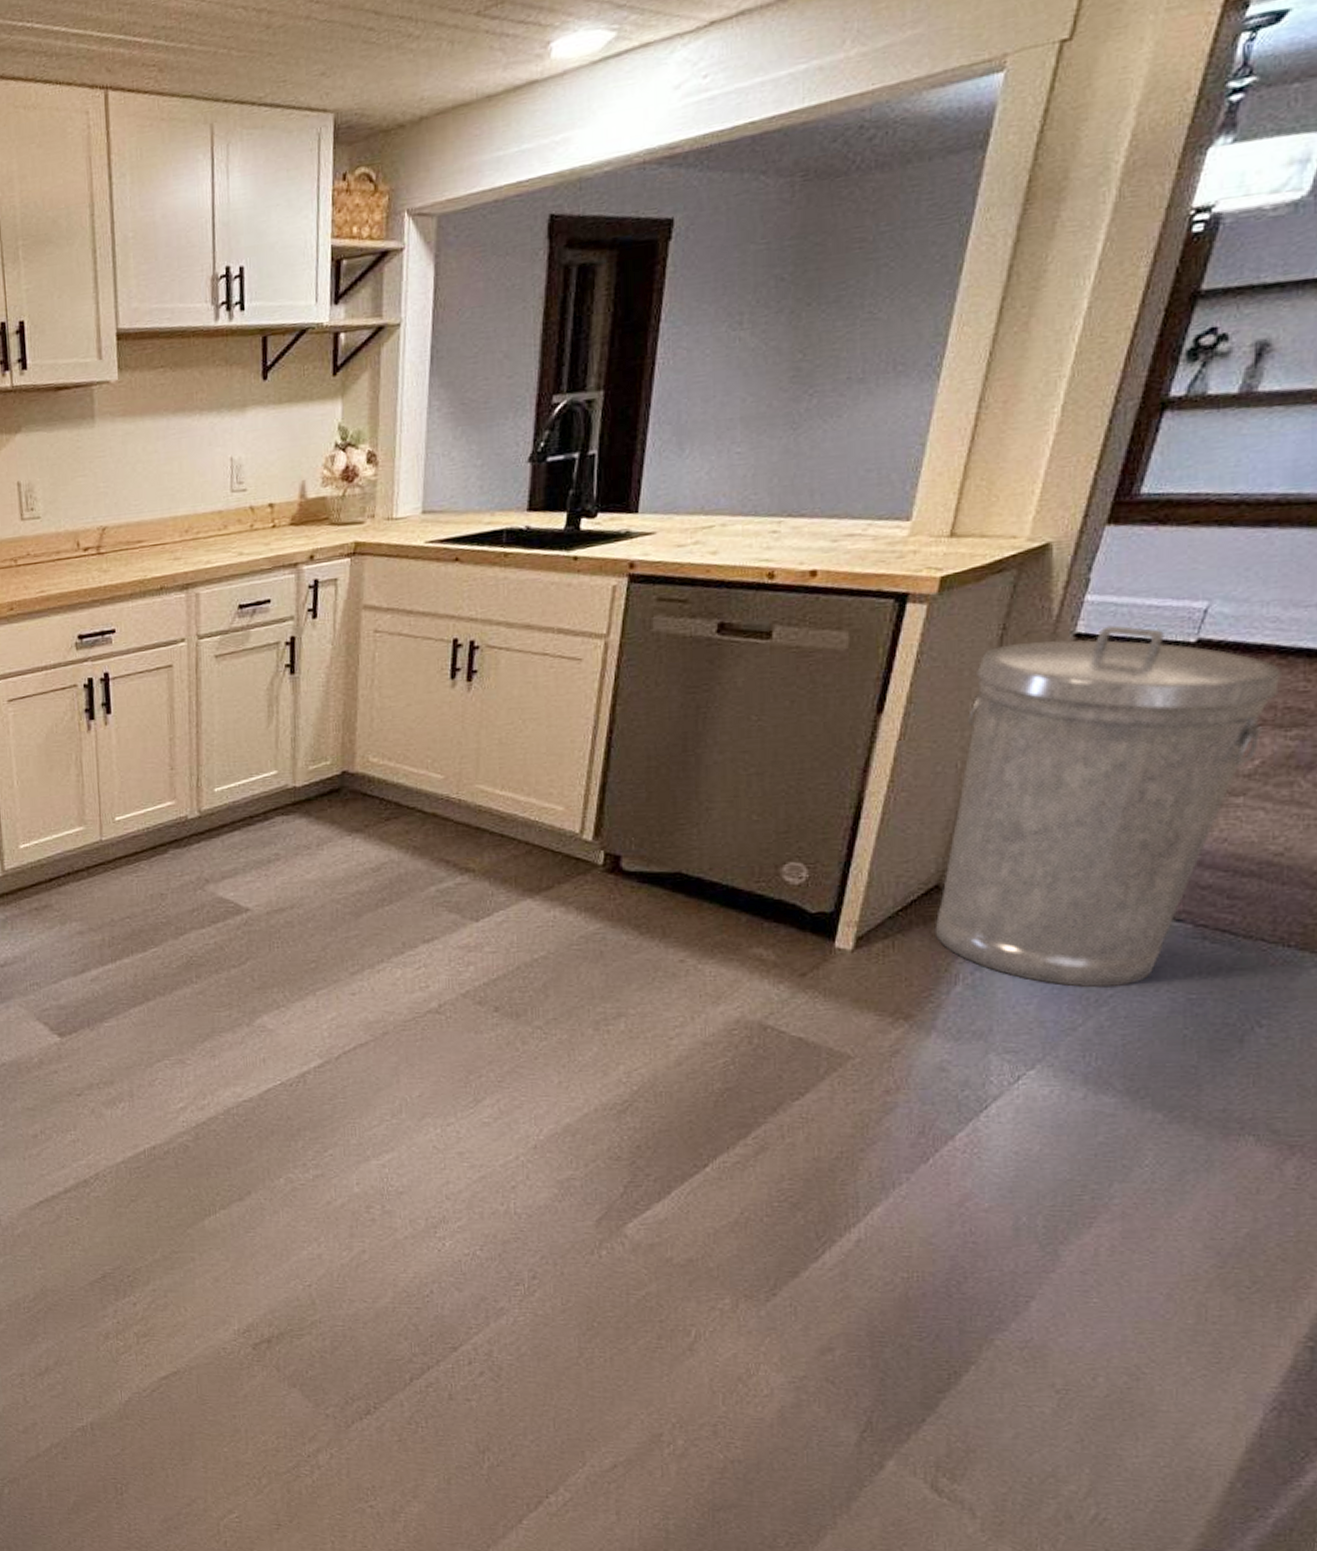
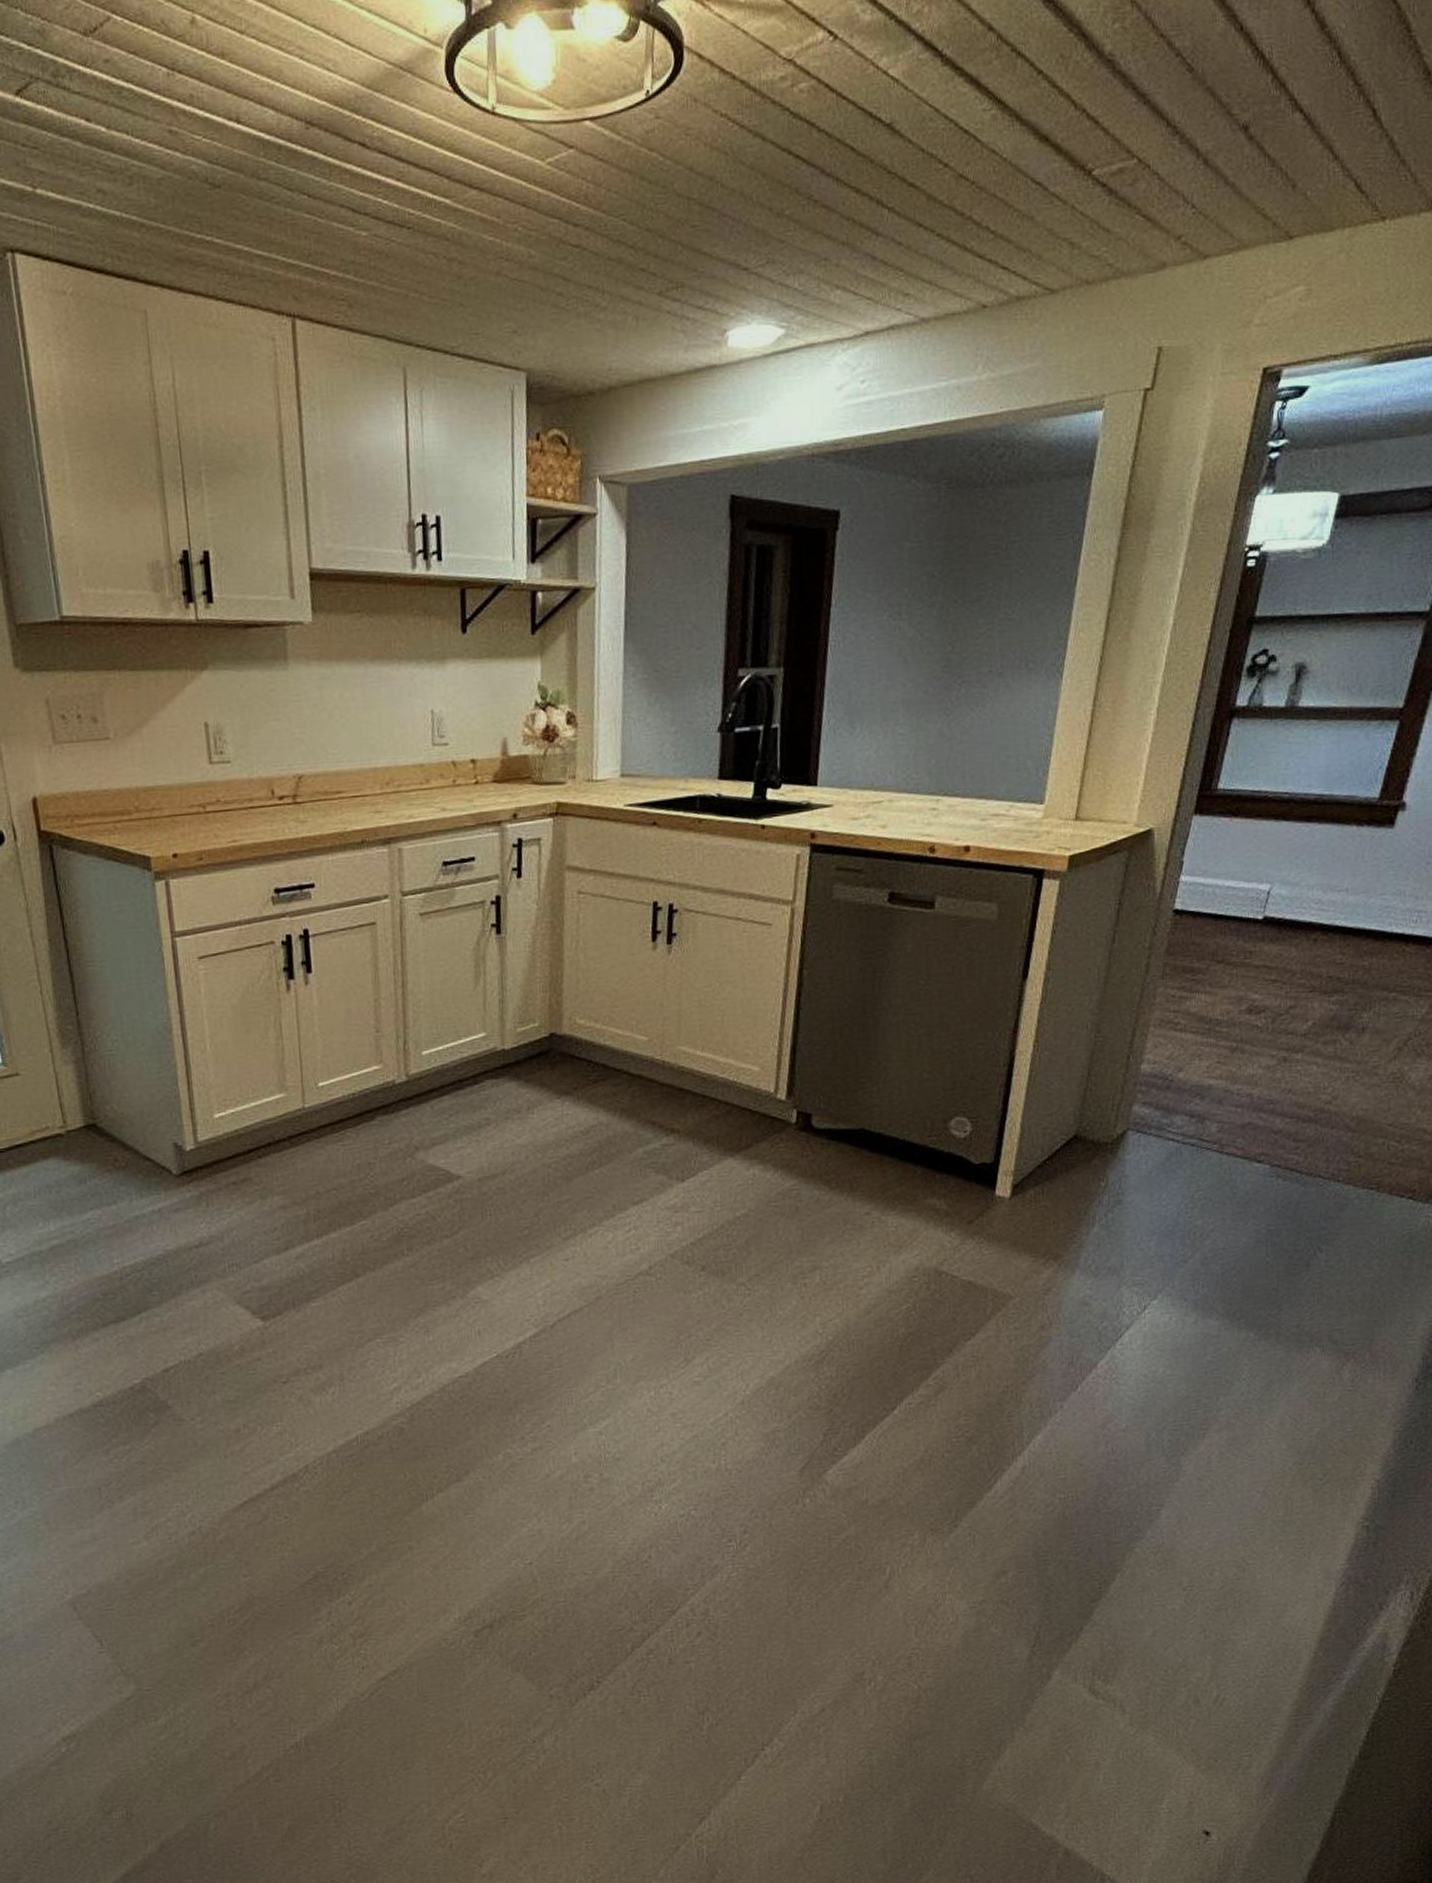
trash can: present [934,625,1281,988] -> none [1075,903,1324,1224]

